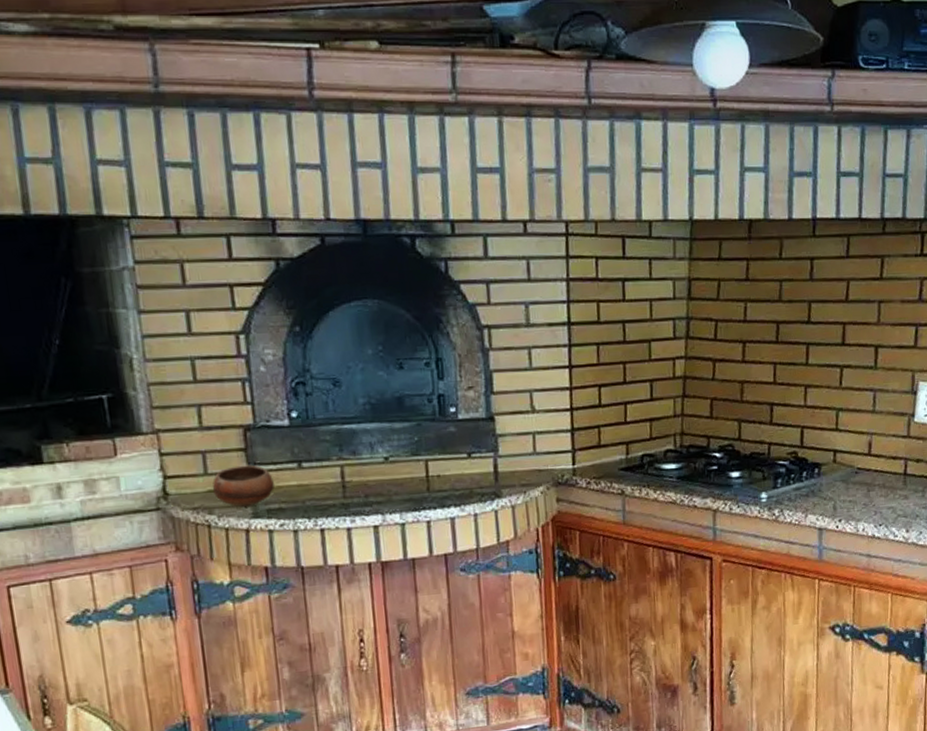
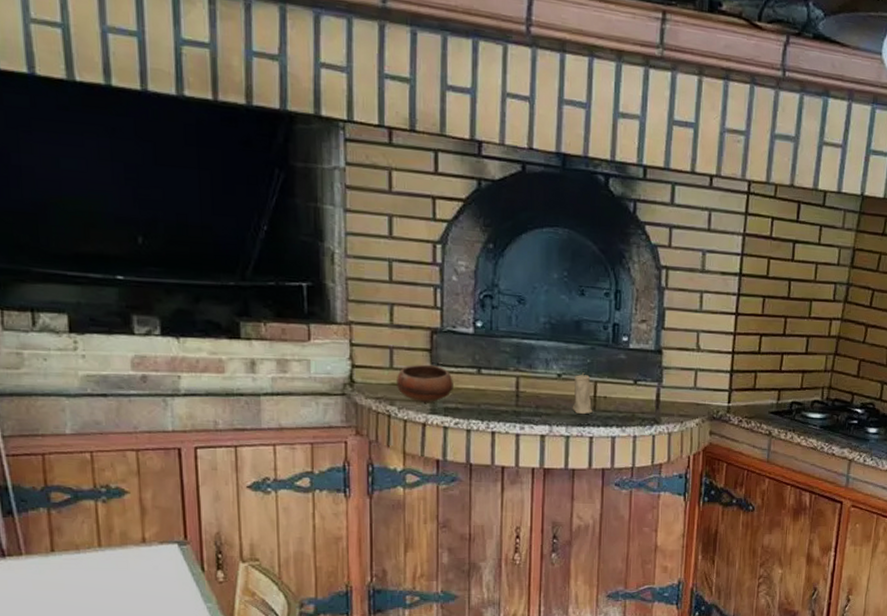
candle: none [403,452,427,499] -> present [572,372,593,415]

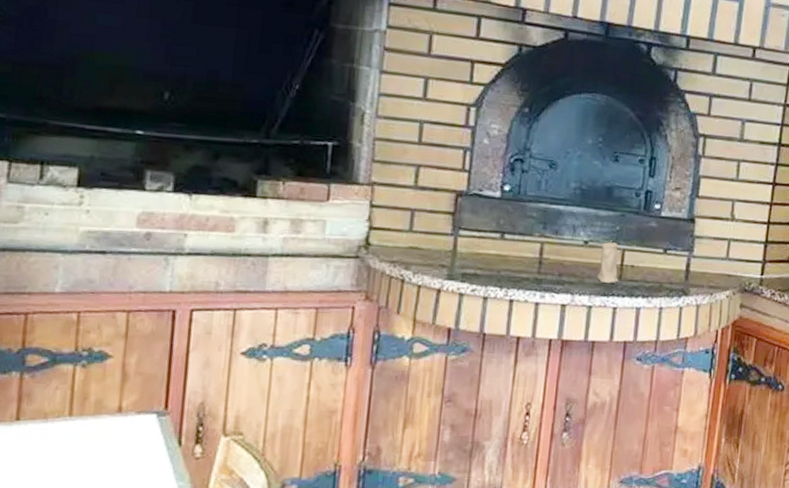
bowl: present [396,364,453,402] -> none [413,227,474,267]

